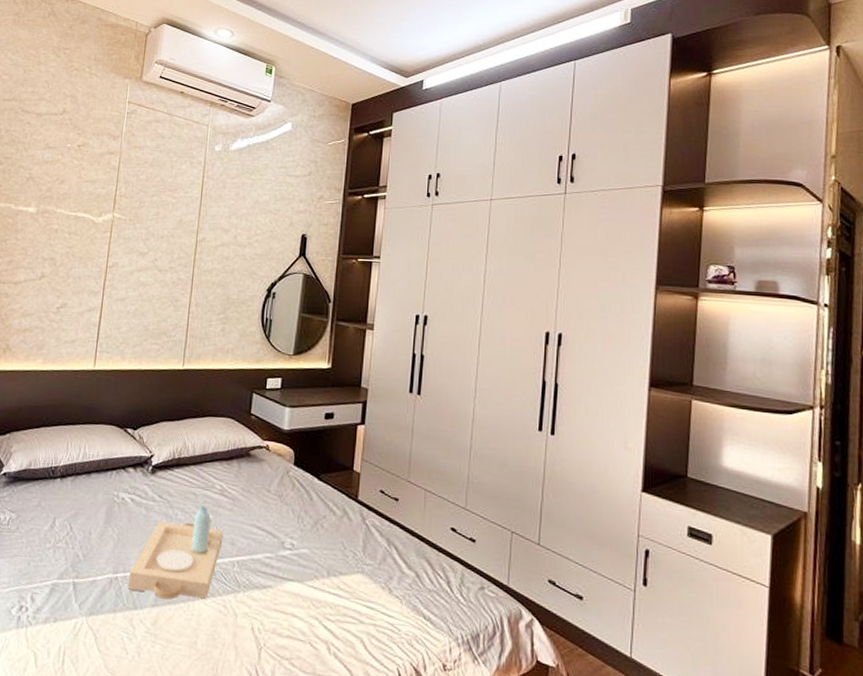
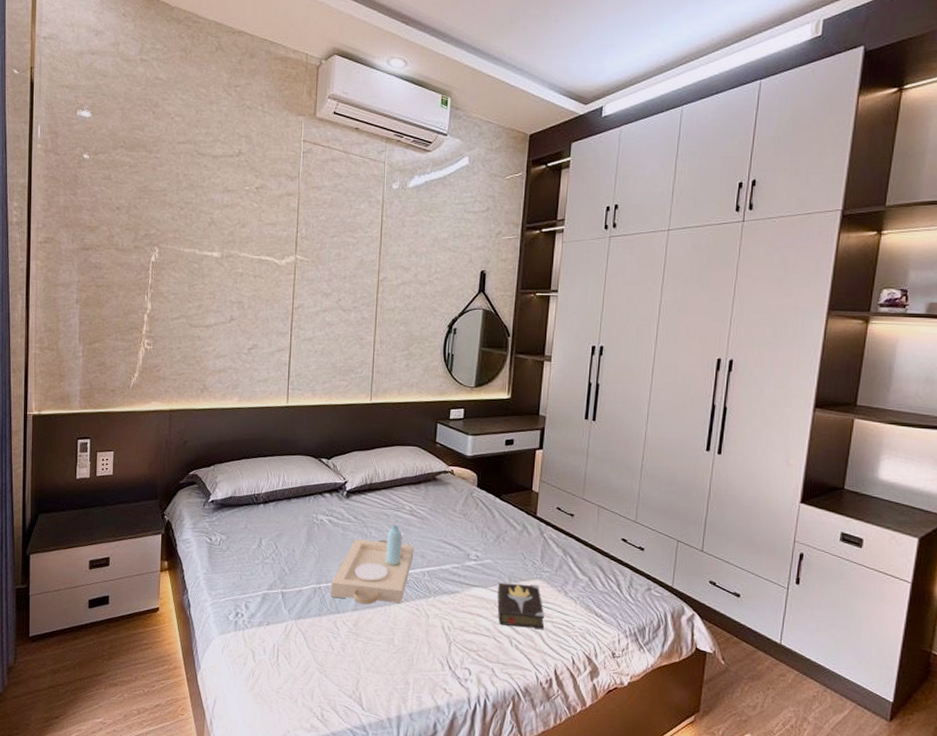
hardback book: none [314,576,367,635] -> present [497,582,545,630]

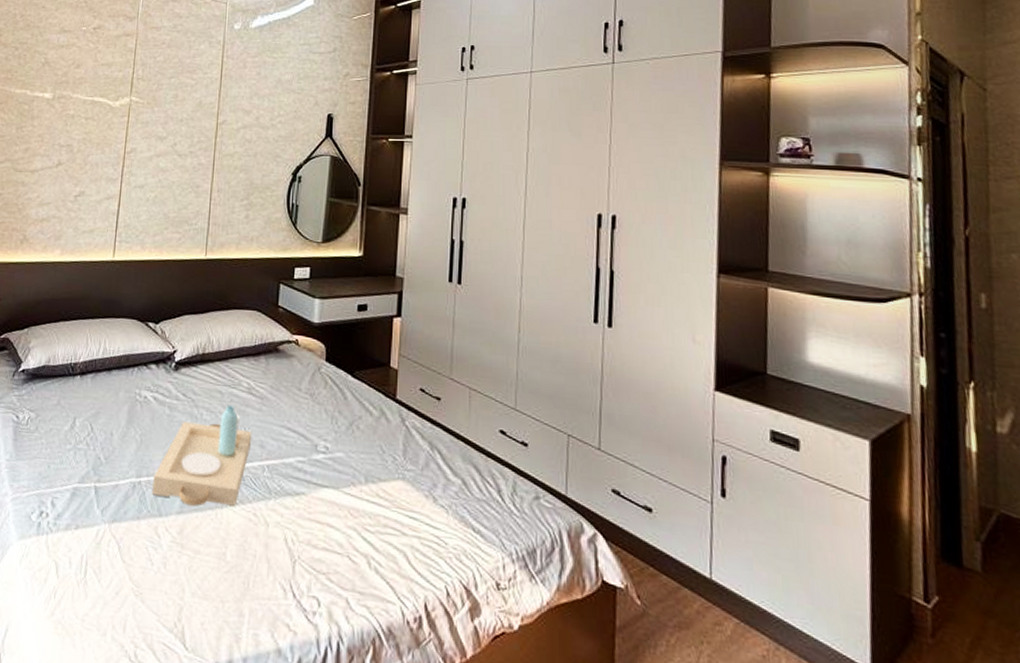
hardback book: present [497,582,545,630] -> none [351,483,410,548]

